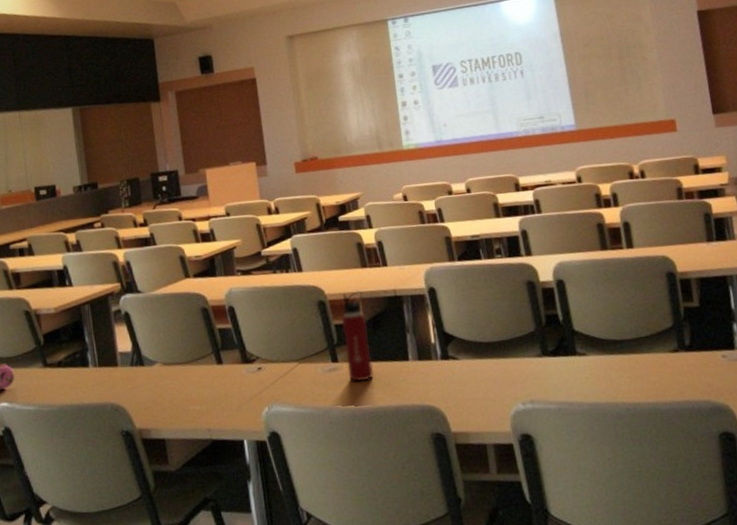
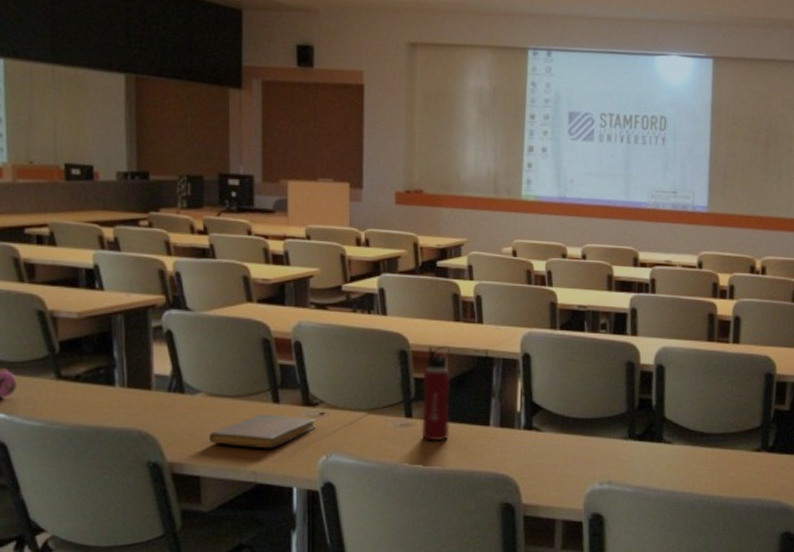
notebook: none [167,374,256,408] -> present [208,413,316,448]

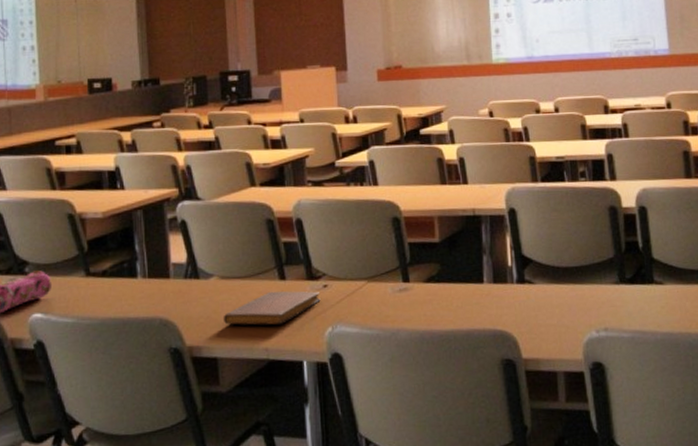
water bottle: present [421,345,451,441] -> none [416,208,447,304]

